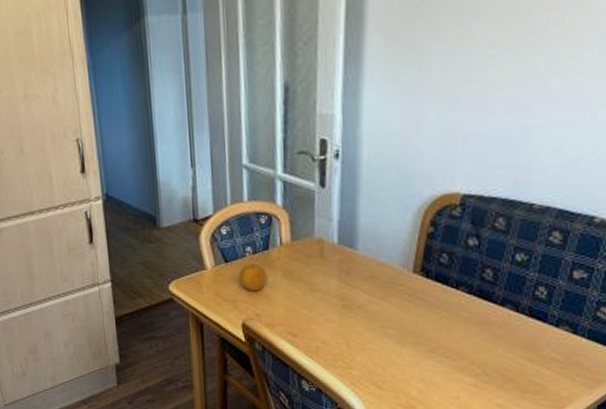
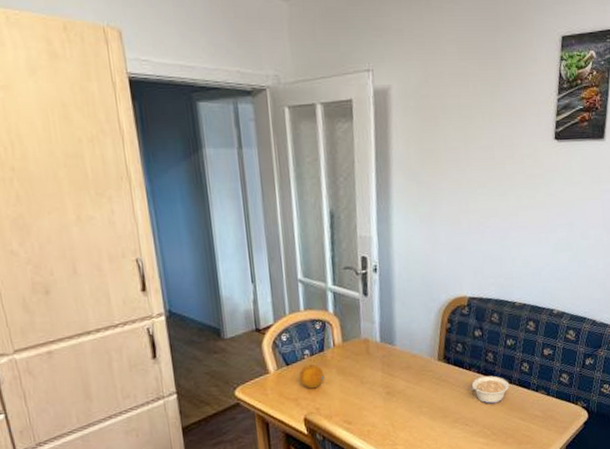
legume: none [454,299,515,335] -> present [469,375,510,404]

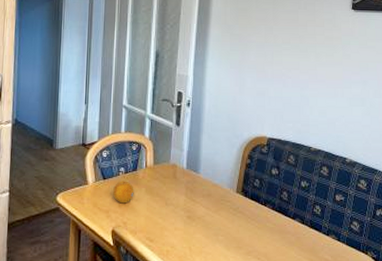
legume: present [469,375,510,404] -> none [263,214,302,242]

